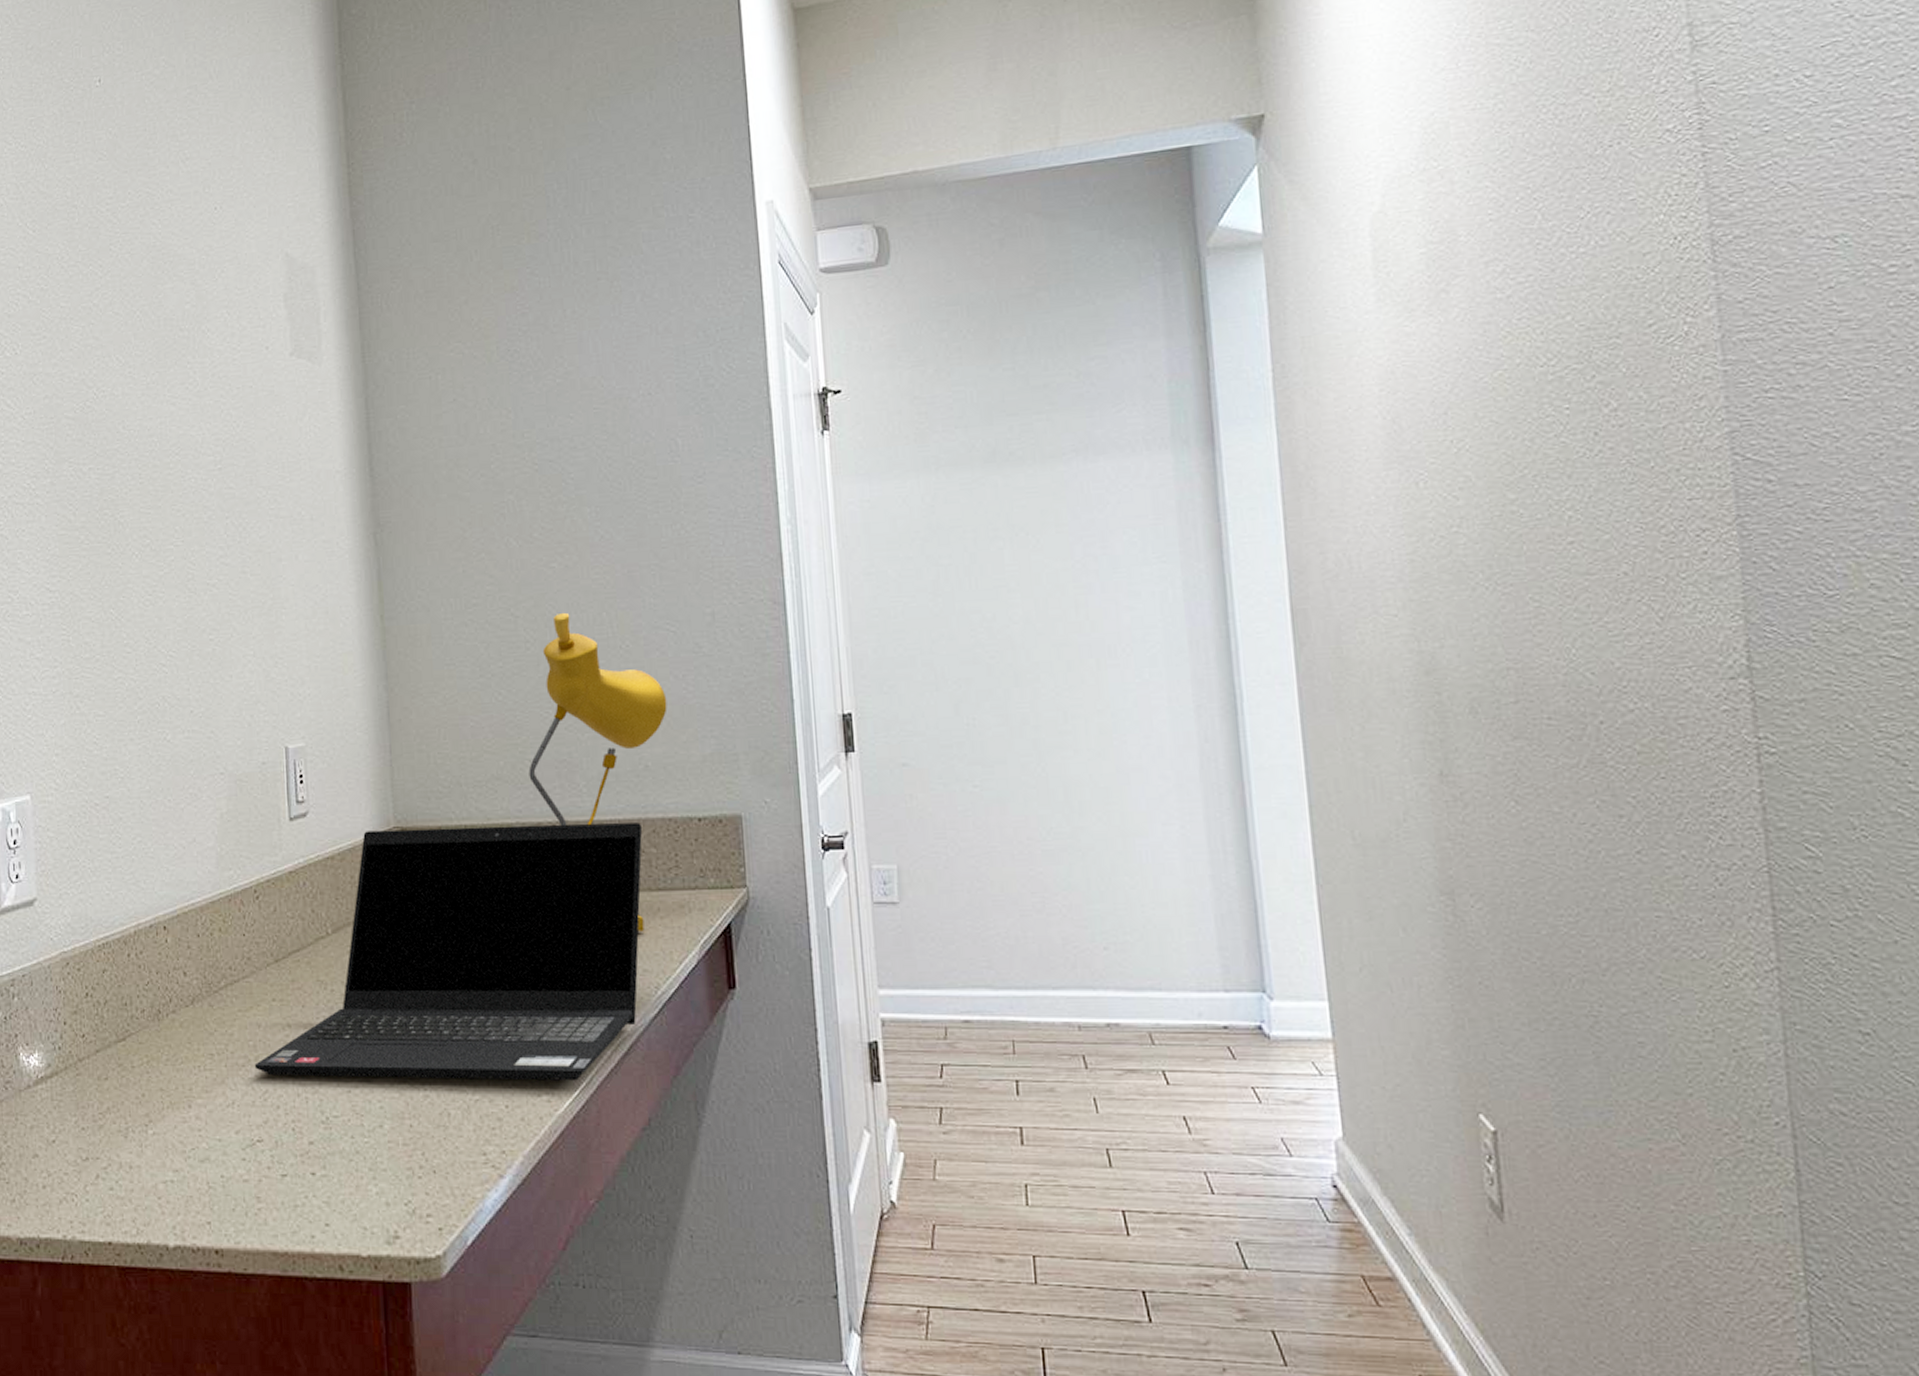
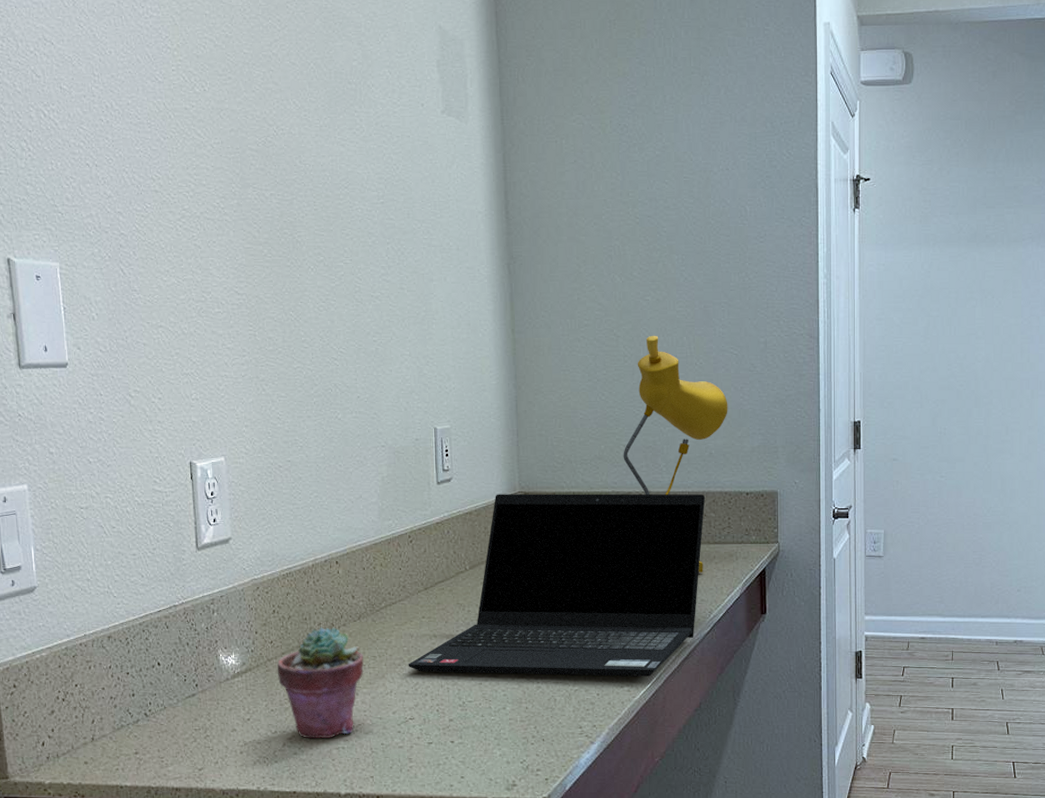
potted succulent: none [90,1015,198,1169] -> present [277,627,364,739]

